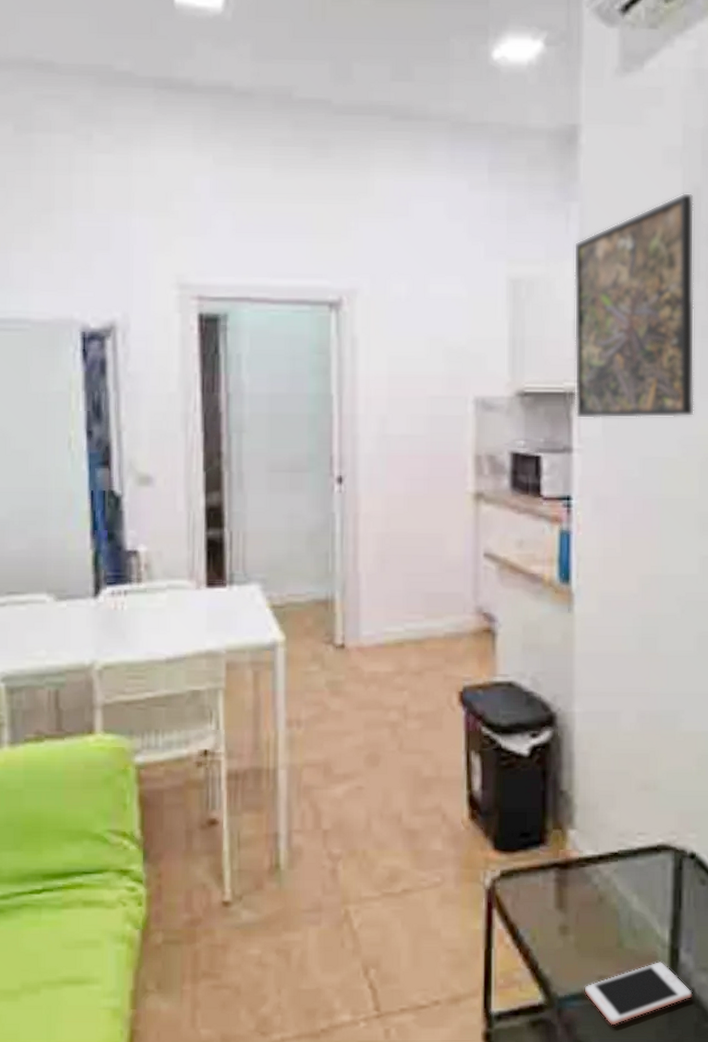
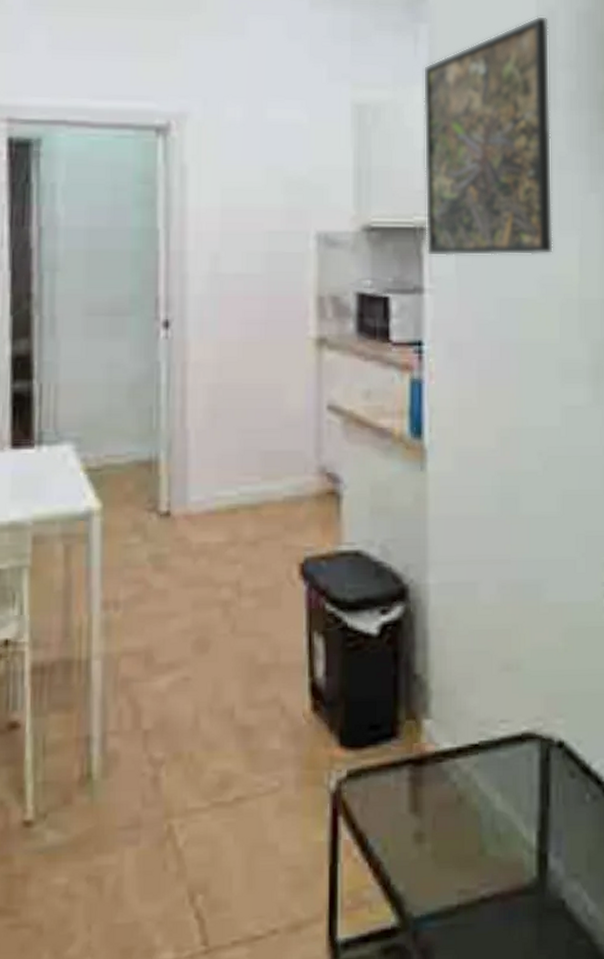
cell phone: present [585,962,692,1026] -> none [444,870,562,948]

